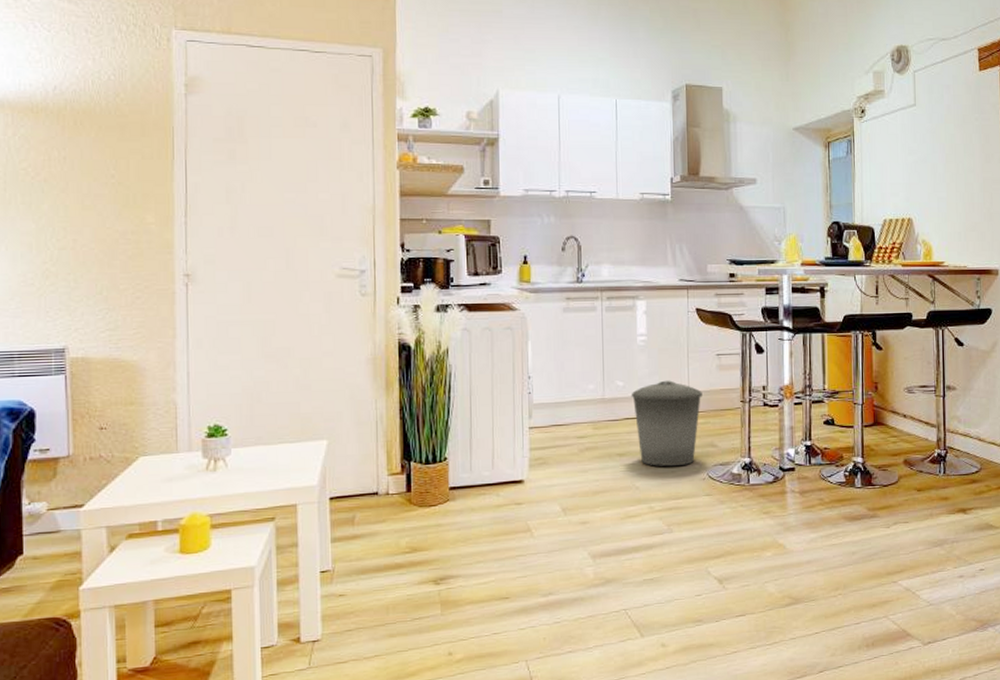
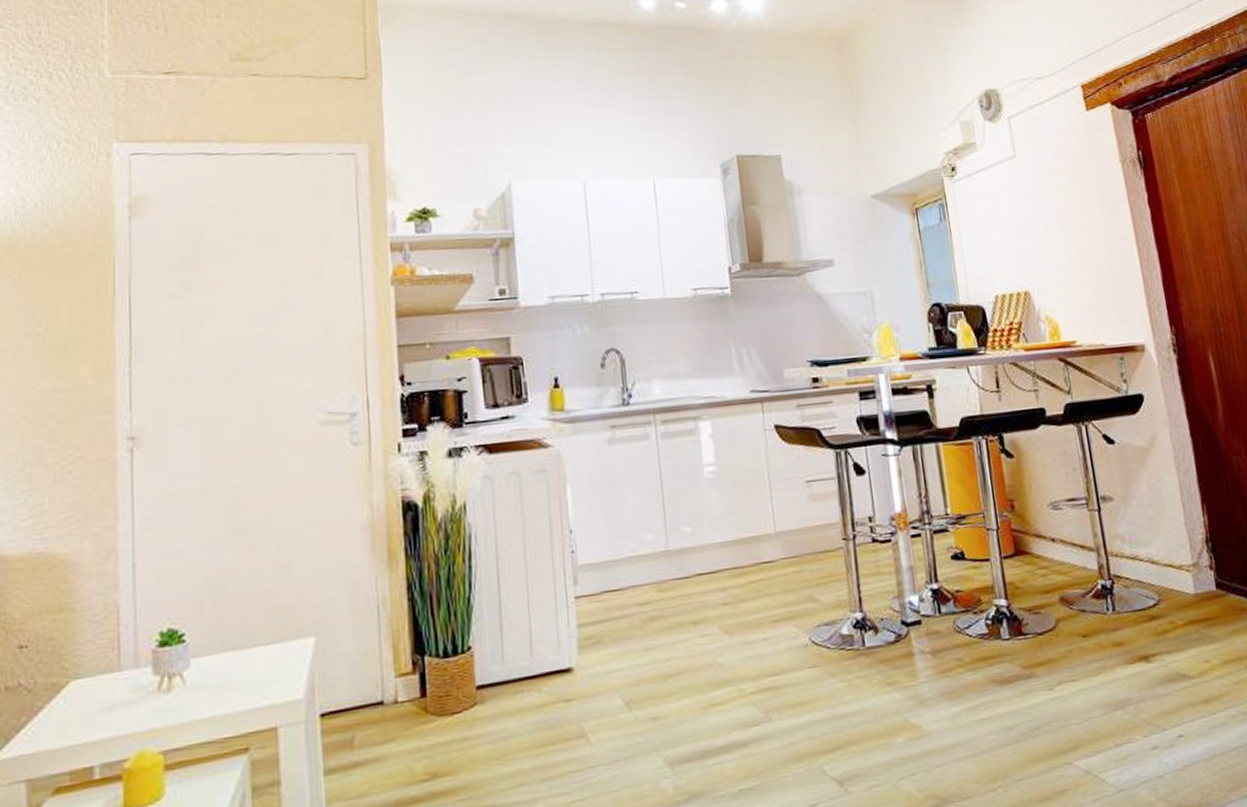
trash can: present [631,380,702,466] -> none [702,519,793,634]

